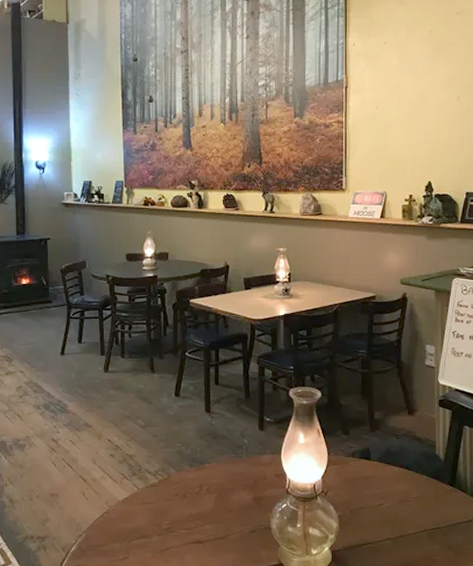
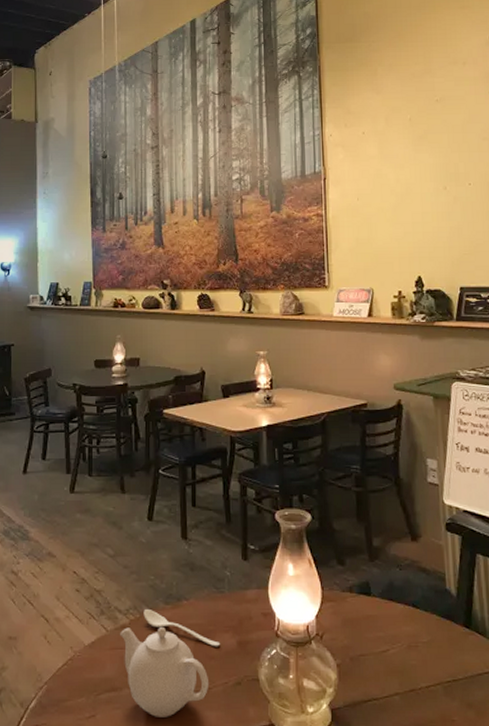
teapot: none [150,485,228,559] -> present [120,626,210,717]
spoon: none [171,471,238,502] -> present [143,610,221,647]

